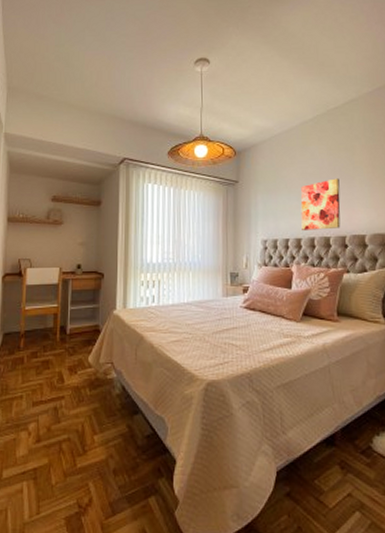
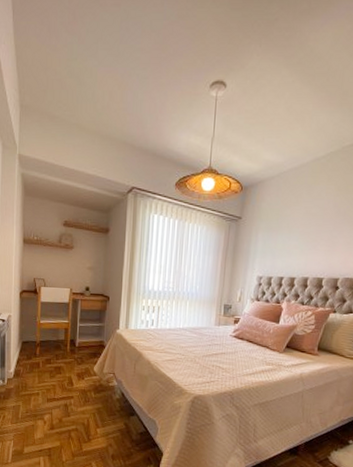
wall art: present [300,178,341,230] -> none [297,220,342,271]

